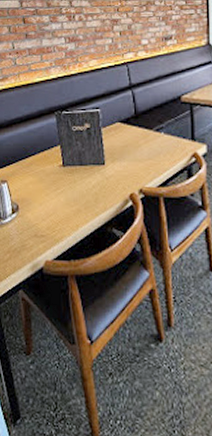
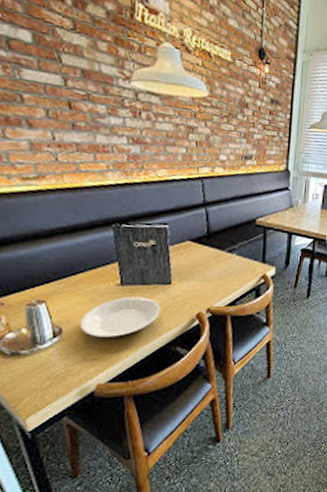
plate: none [31,177,96,216] -> present [79,296,161,337]

